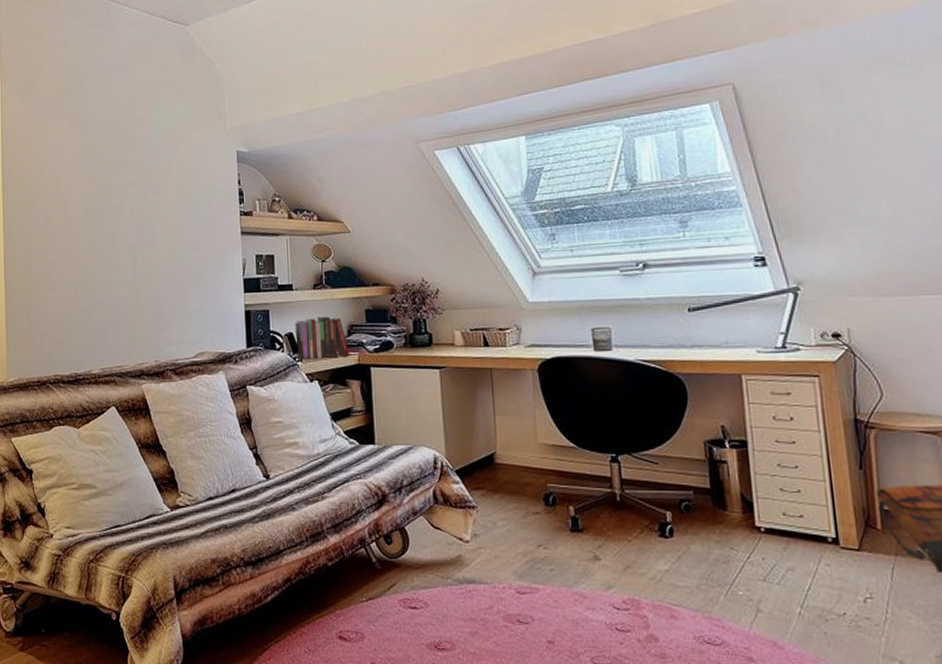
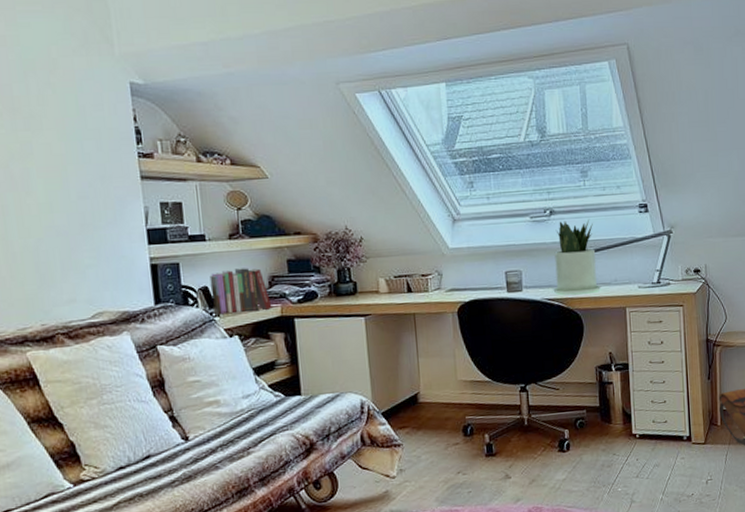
planter: none [648,273,709,357] -> present [553,219,602,295]

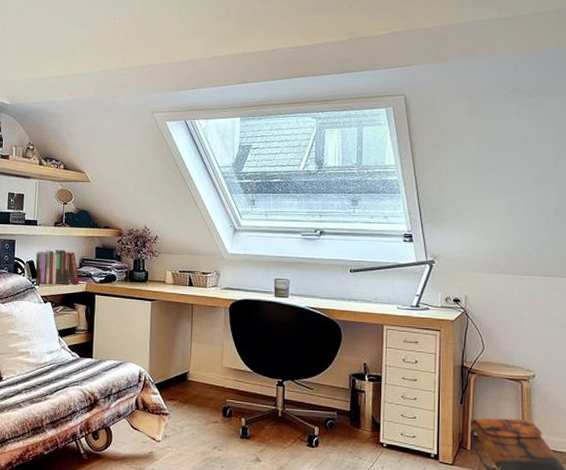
planter: present [553,219,602,295] -> none [316,241,362,308]

